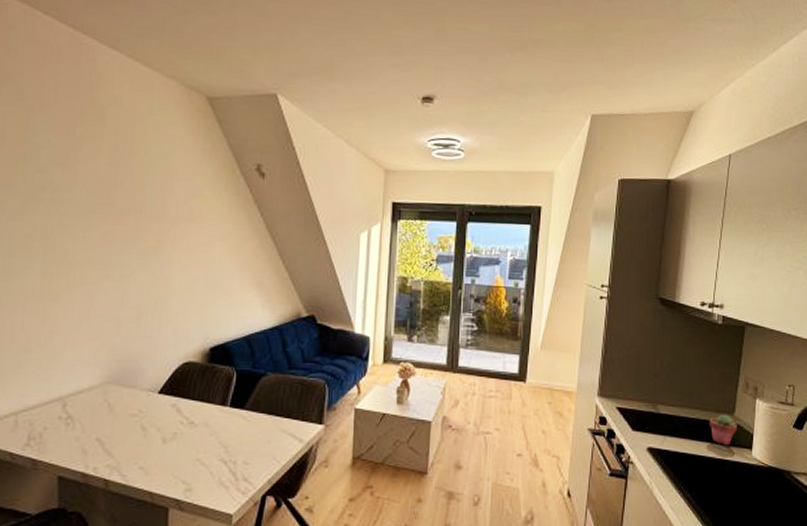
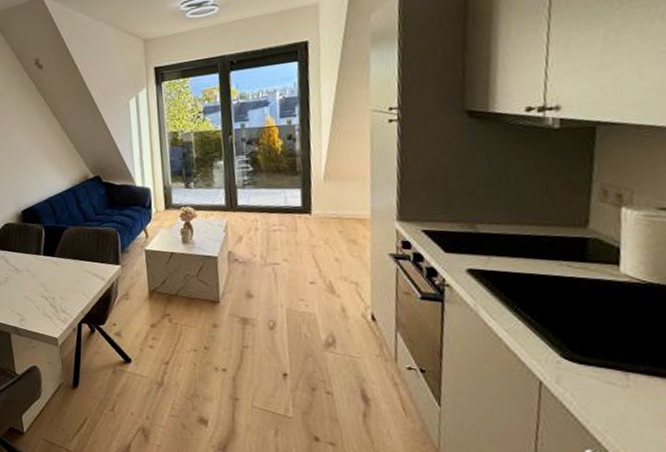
potted succulent: present [709,414,738,446] -> none [550,227,595,263]

